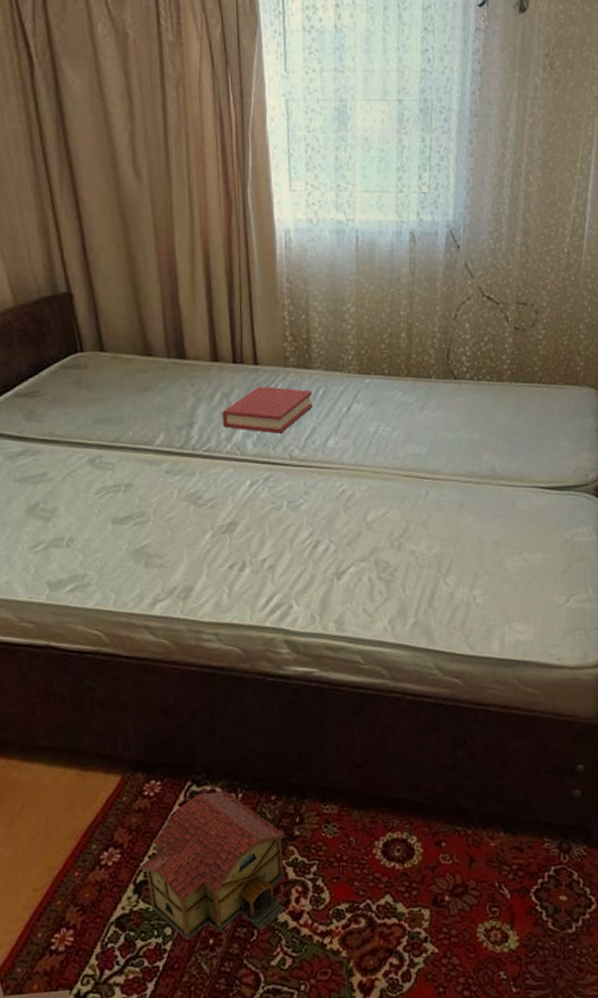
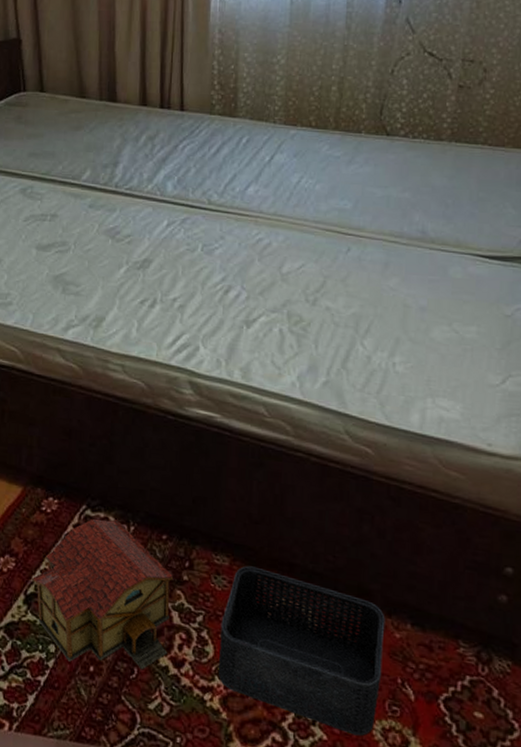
hardback book: present [222,386,313,433] -> none [145,131,236,178]
storage bin: none [334,808,482,942] -> present [217,566,386,737]

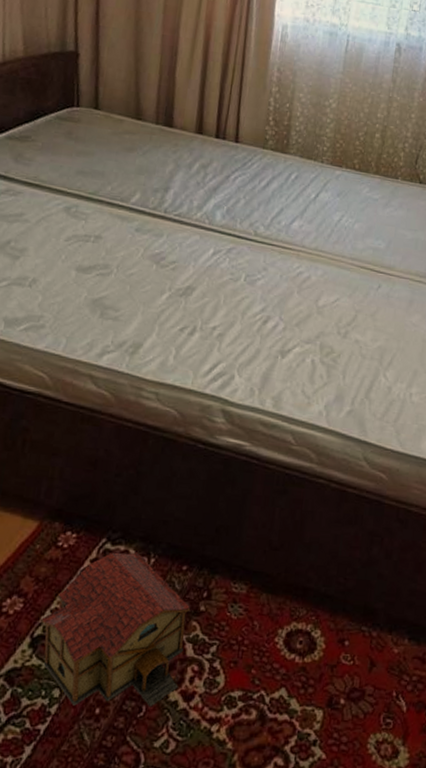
storage bin: present [217,566,386,737] -> none [227,592,387,752]

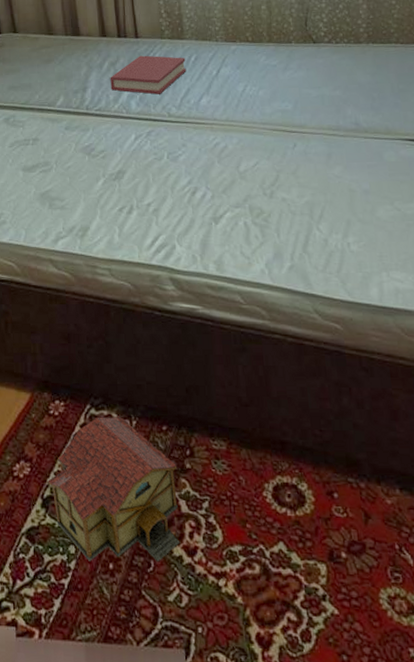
hardback book: none [196,163,285,210] -> present [110,55,186,95]

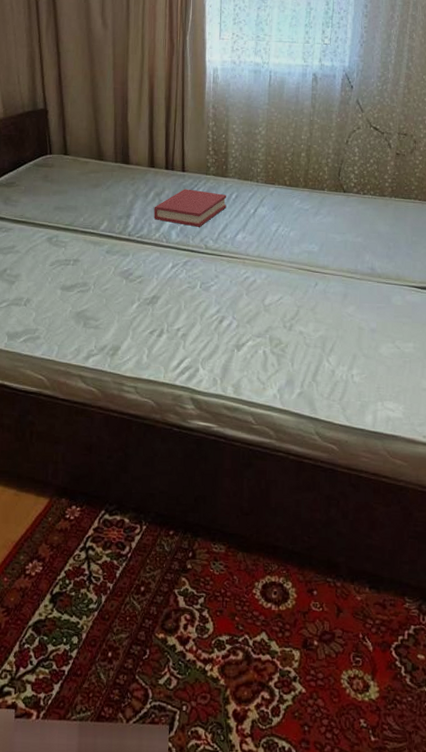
toy house: present [49,416,180,562] -> none [59,521,179,651]

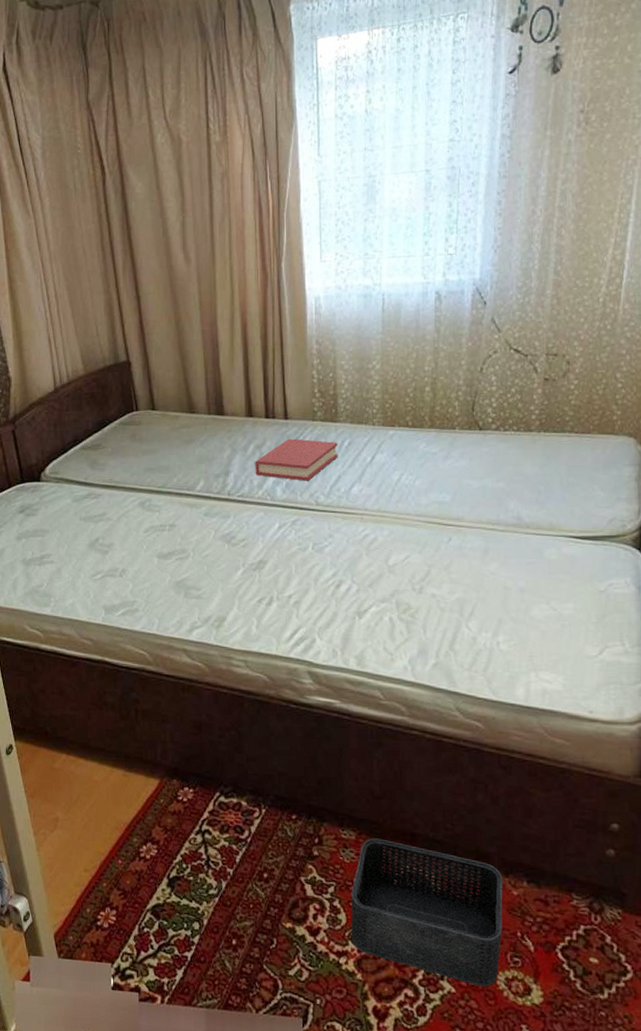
storage bin: none [216,551,349,686] -> present [351,838,503,987]

